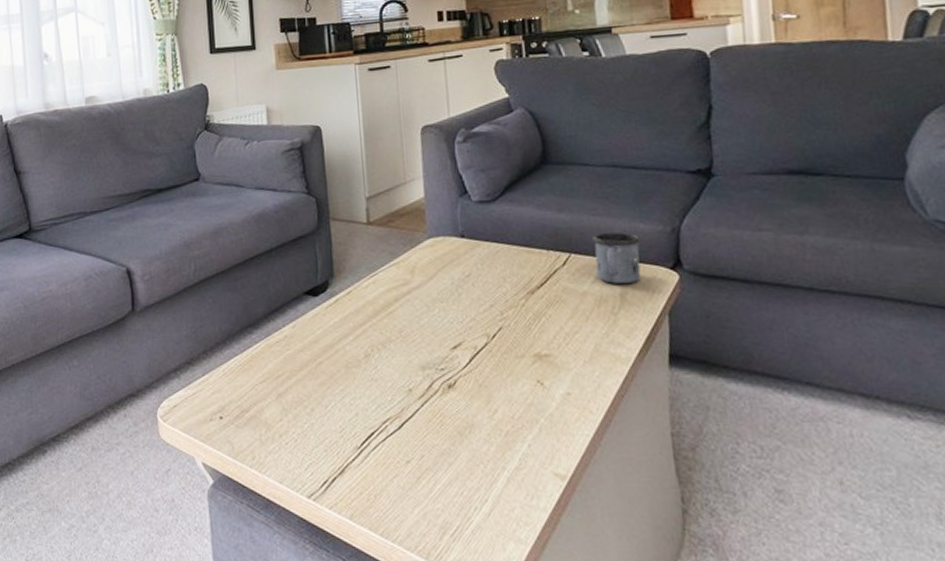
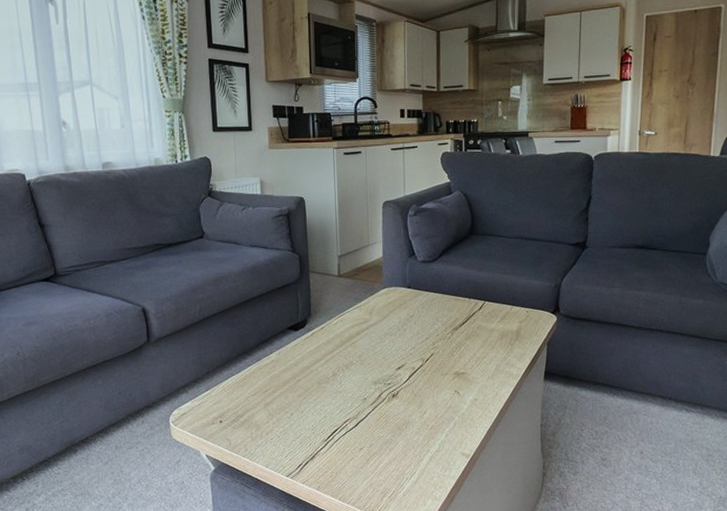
mug: present [592,232,641,285] -> none [501,287,534,324]

